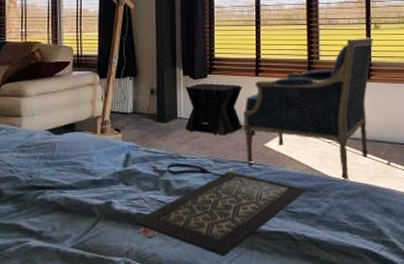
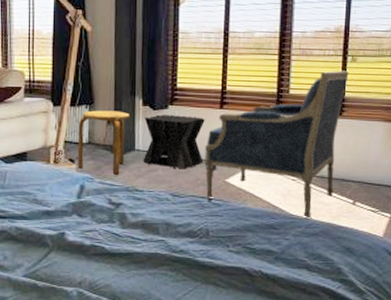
stool: none [123,81,171,144] -> present [77,110,130,176]
clutch bag: present [133,163,308,256] -> none [87,196,268,289]

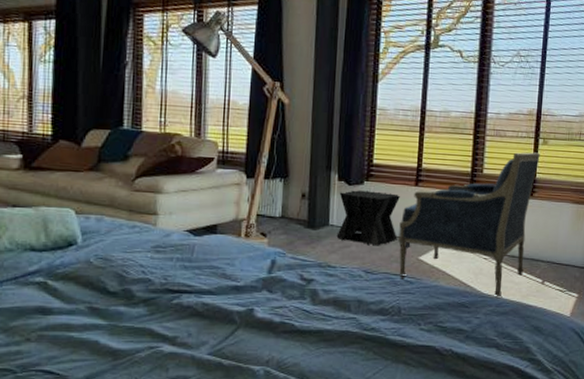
stool: present [77,110,130,176] -> none [270,184,325,251]

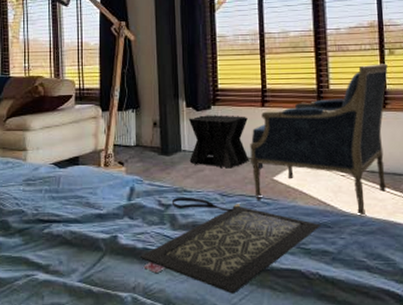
clutch bag: none [275,272,460,368] -> present [139,197,321,294]

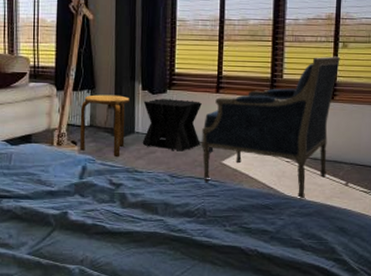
stool: none [126,113,174,177] -> present [79,94,130,158]
clutch bag: present [139,197,321,294] -> none [88,177,263,268]

